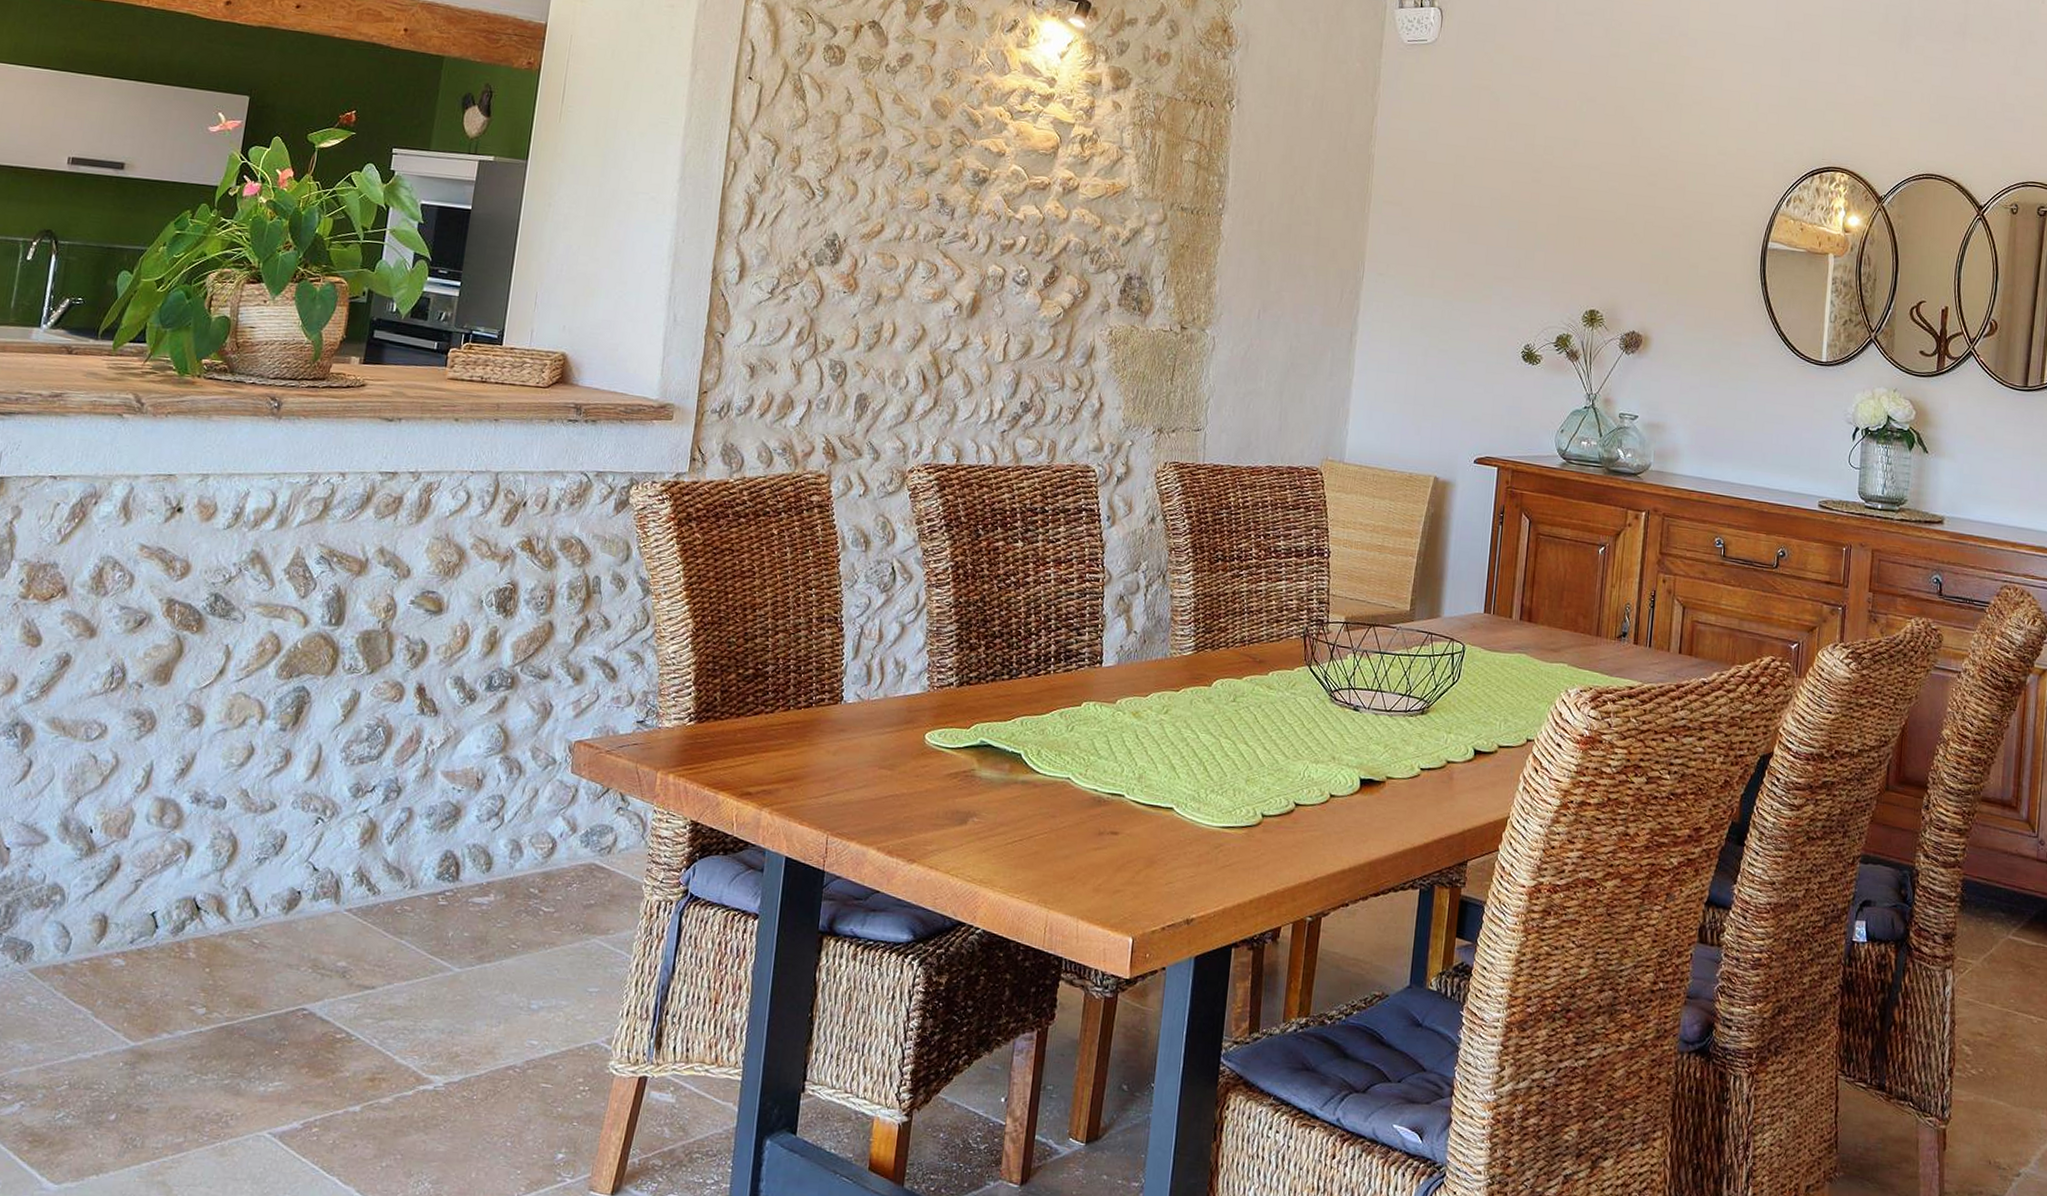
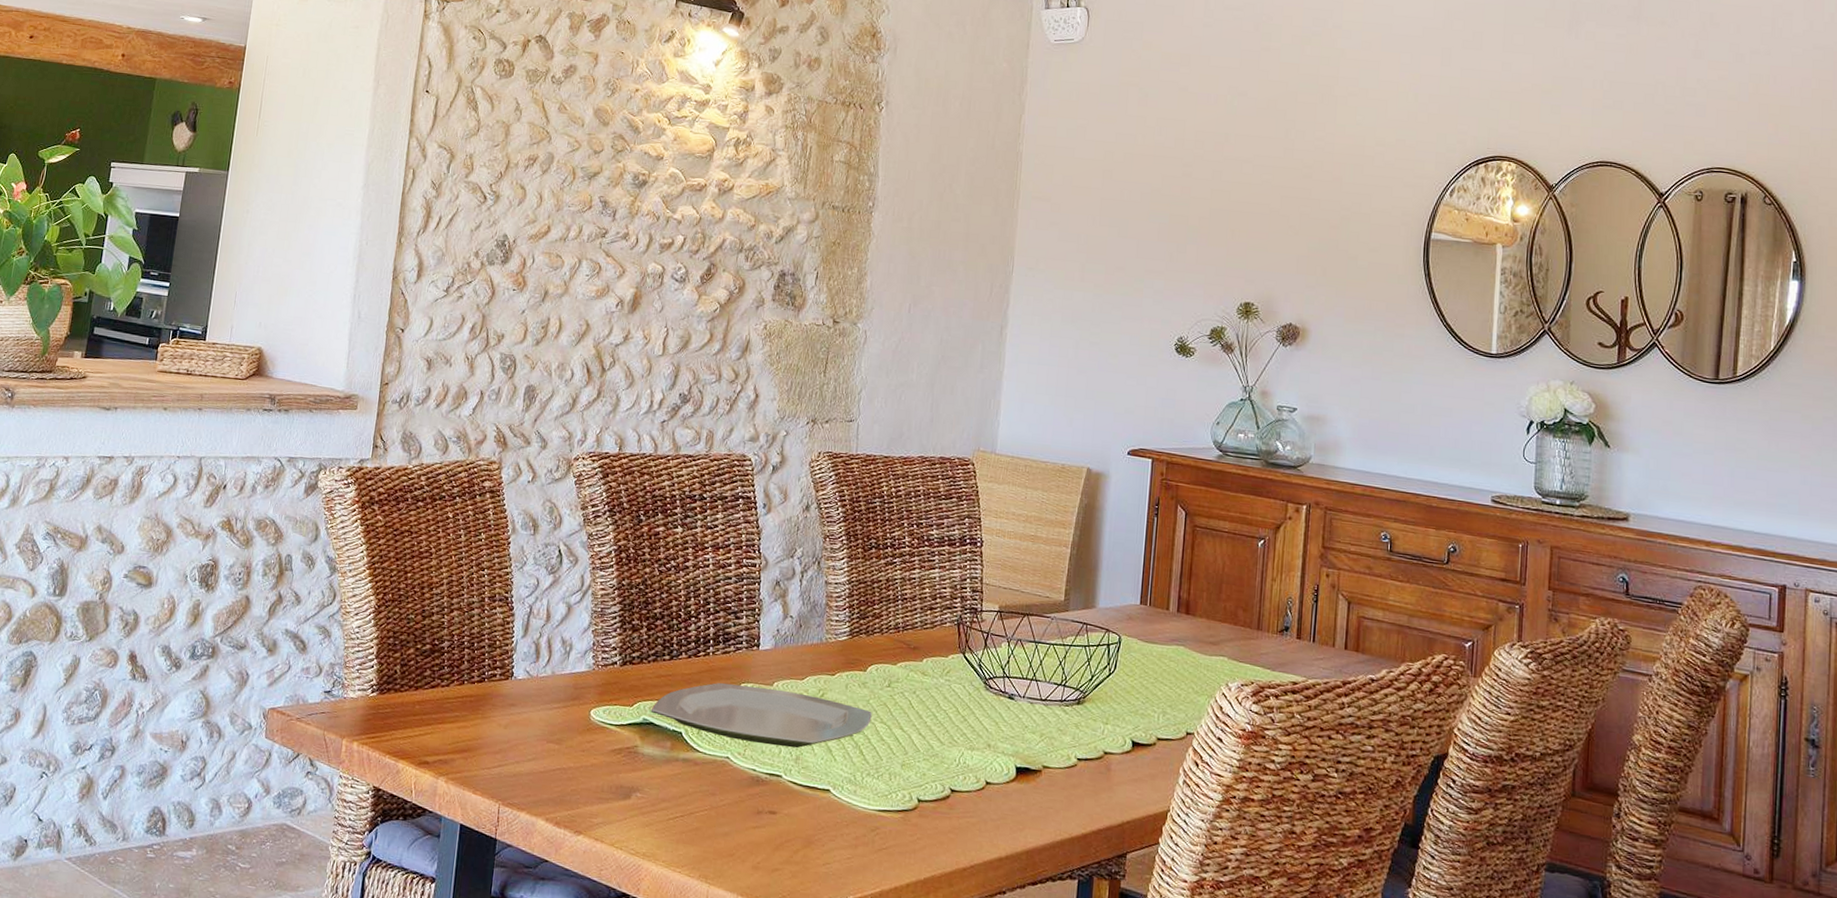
plate: none [988,701,1217,767] -> present [650,682,872,749]

